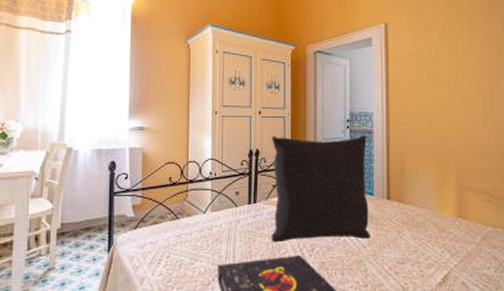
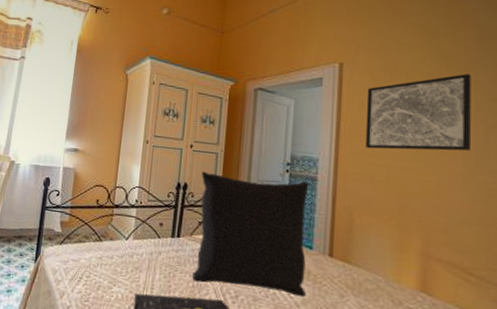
wall art: none [408,29,488,100] -> present [365,74,472,151]

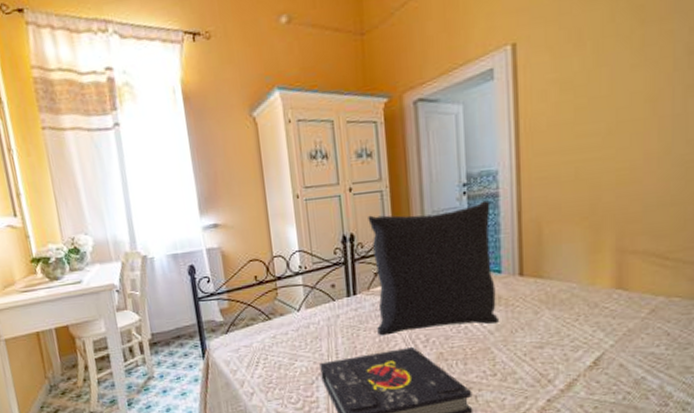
wall art: present [365,74,472,151] -> none [547,24,668,146]

